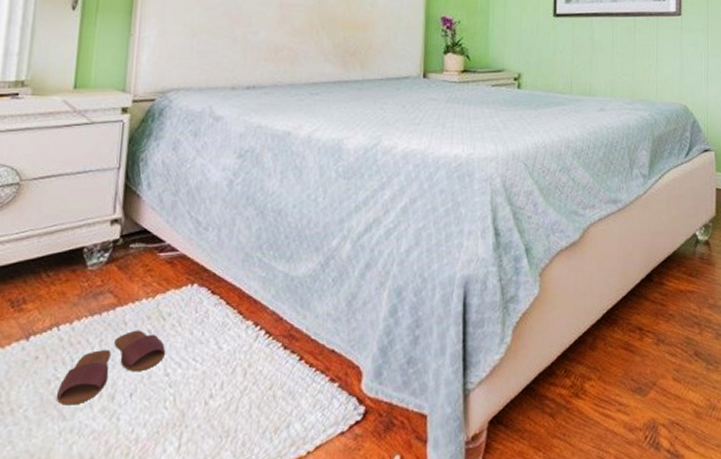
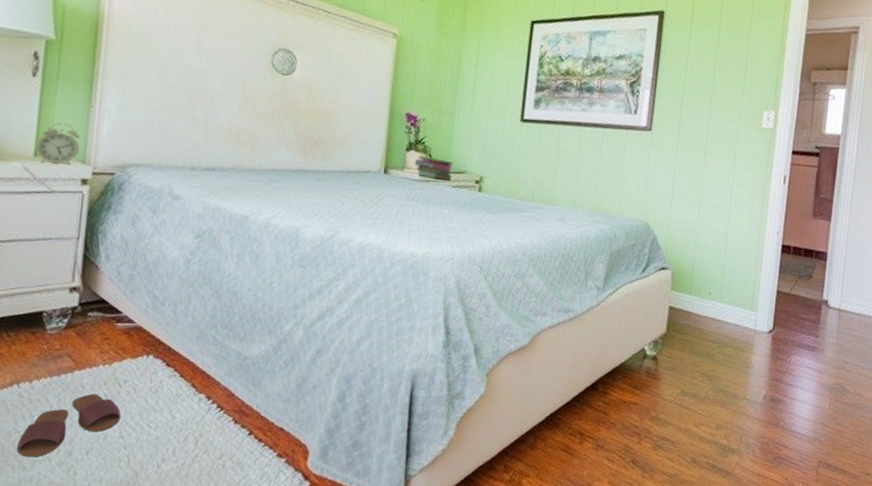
alarm clock: none [75,53,120,95] -> present [35,122,80,165]
books: none [454,58,494,81] -> present [415,156,456,182]

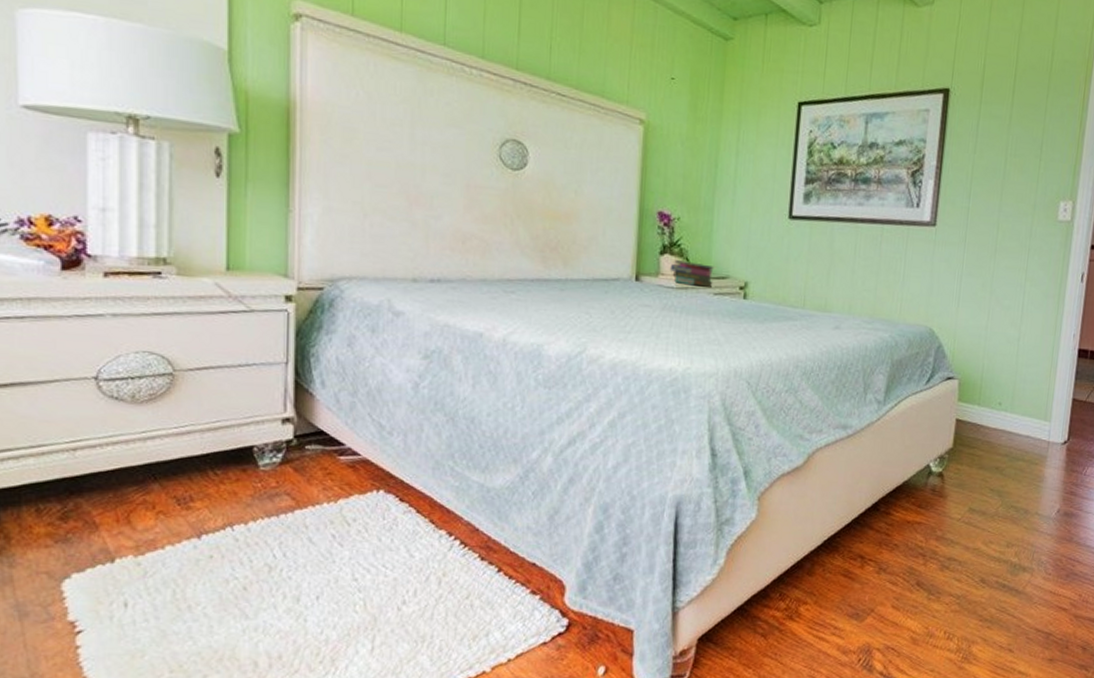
slippers: present [16,393,121,457] -> none [236,534,352,605]
alarm clock: present [35,122,80,165] -> none [227,231,280,279]

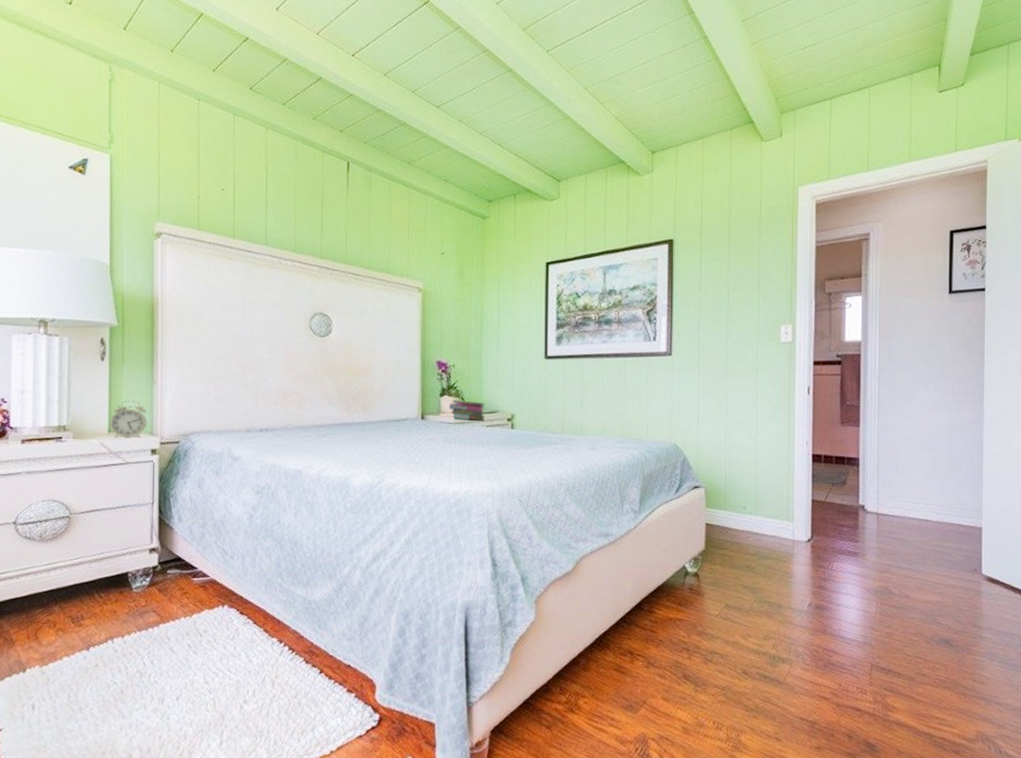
alarm clock: none [227,231,280,279] -> present [109,400,147,438]

